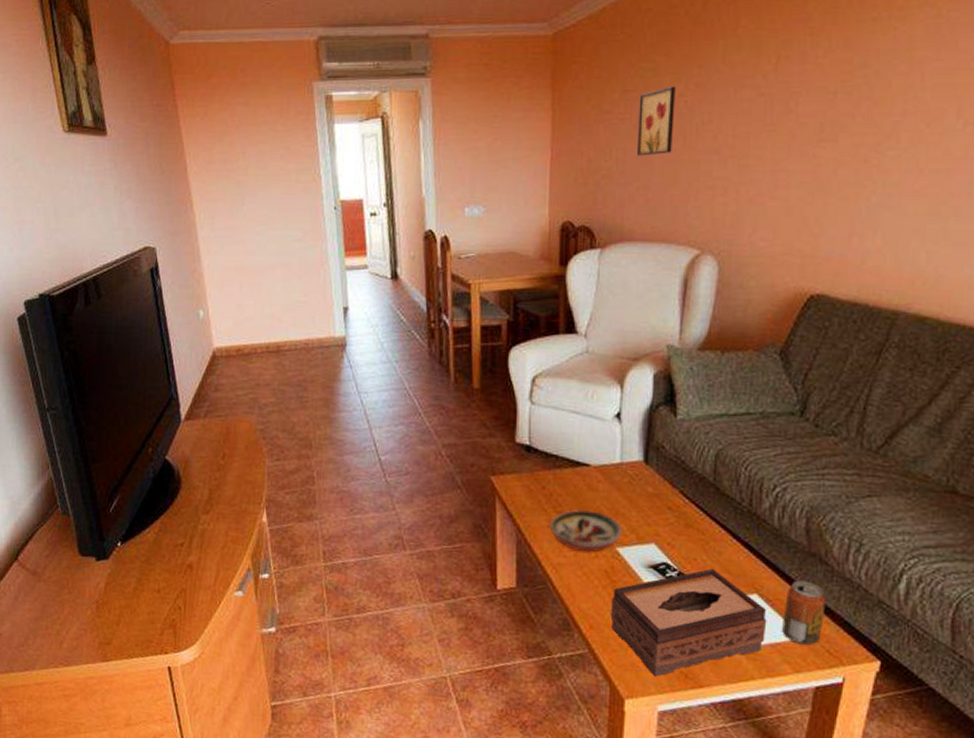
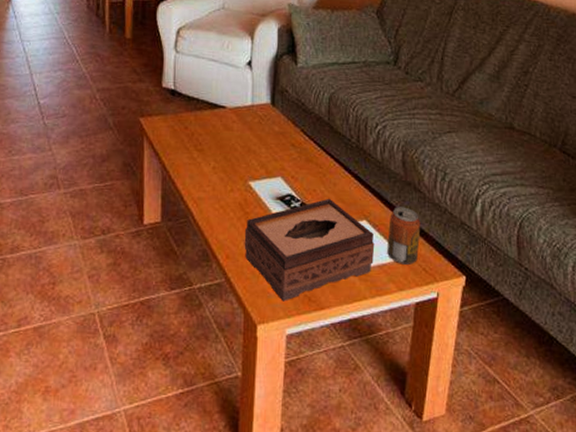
decorative bowl: present [550,509,622,552] -> none [191,147,253,187]

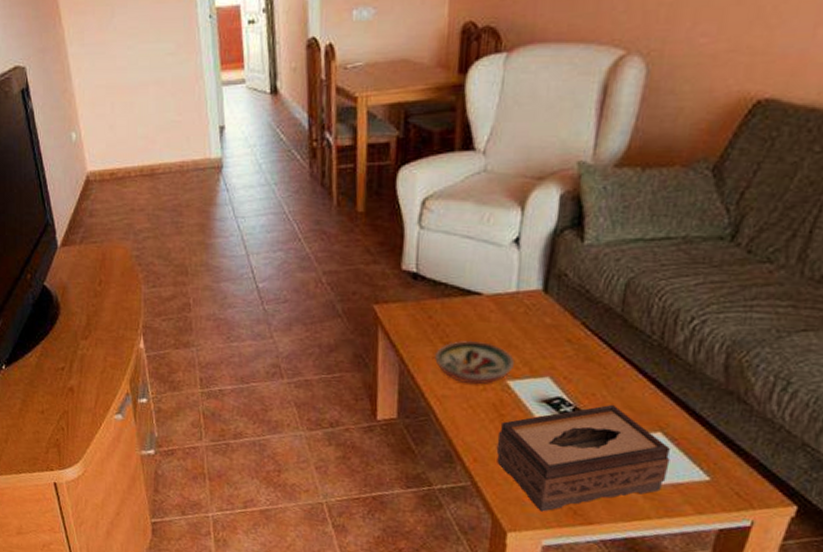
decorative bowl: none [191,147,253,187] -> present [435,340,514,385]
beverage can: present [387,206,421,265] -> none [686,419,741,487]

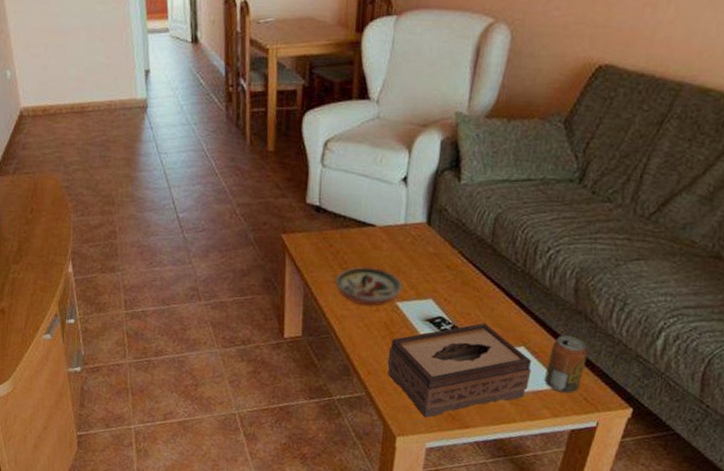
beverage can: none [686,419,741,487] -> present [545,335,588,393]

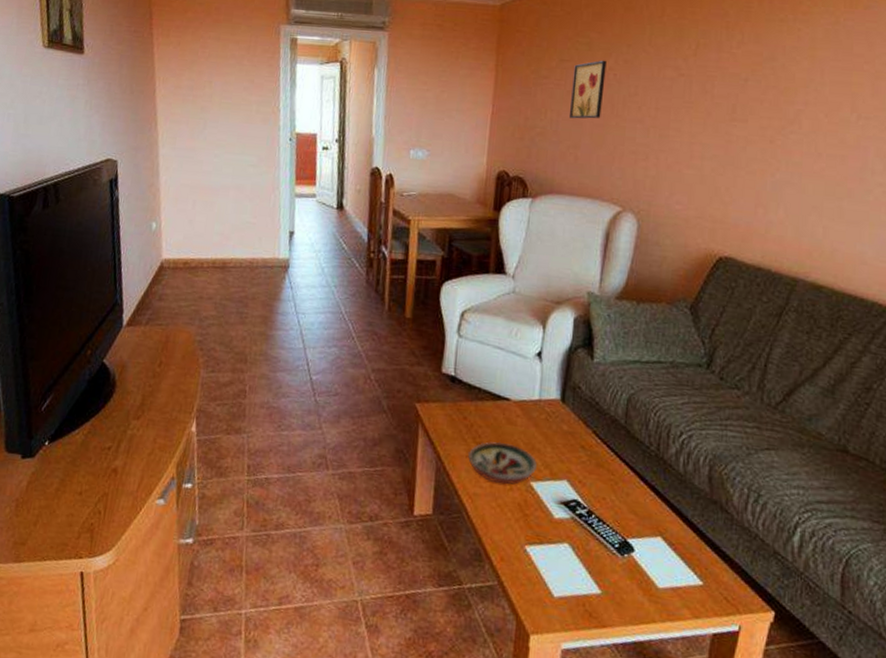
tissue box: present [387,322,532,418] -> none [521,508,670,614]
beverage can: present [545,335,588,393] -> none [683,526,725,592]

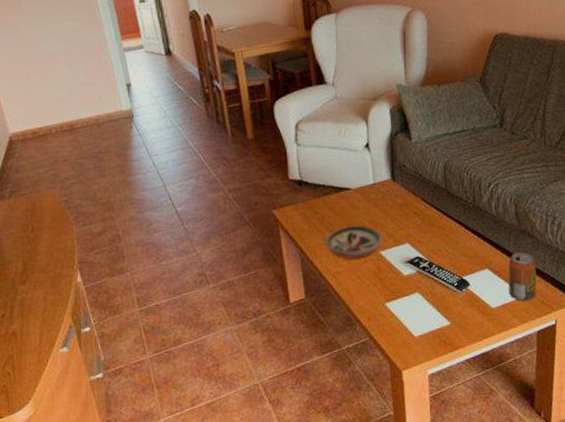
beverage can: none [683,526,725,592] -> present [508,252,537,301]

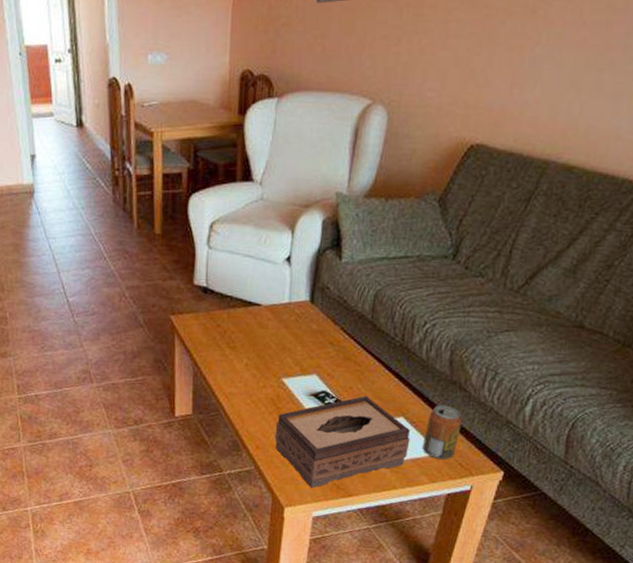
decorative bowl: present [325,225,382,259] -> none [223,344,288,383]
tissue box: none [381,254,498,348] -> present [274,395,410,488]

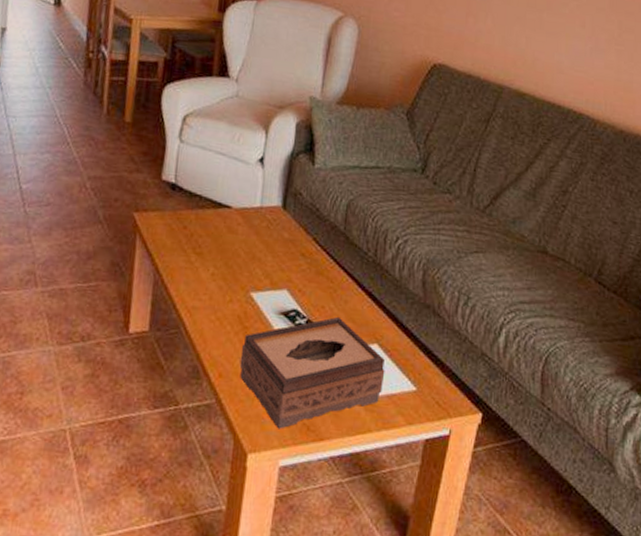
beverage can: present [423,405,462,459] -> none [398,331,438,397]

